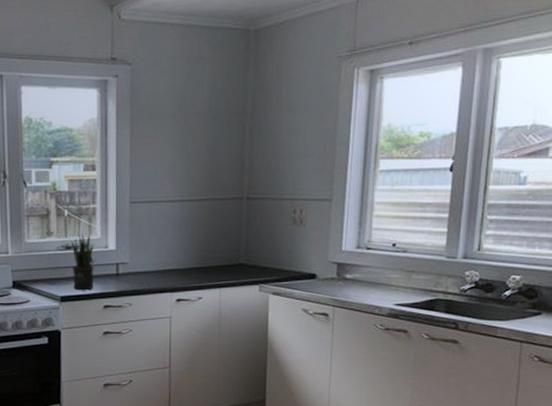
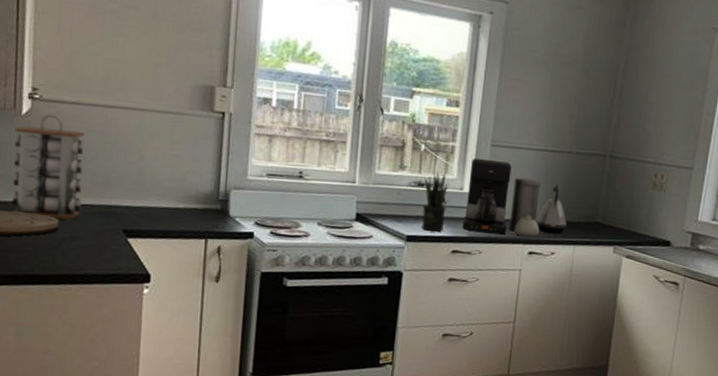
coffee maker: none [111,216,153,286] -> present [462,158,512,235]
canister: none [154,229,182,282] -> present [507,177,542,232]
sugar bowl: none [160,265,185,286] -> present [513,215,540,238]
kettle: none [180,230,210,280] -> present [536,183,567,234]

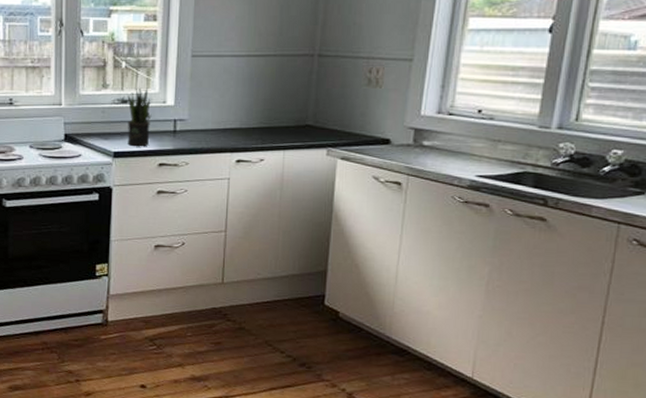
coffee maker: present [462,158,512,235] -> none [167,70,214,145]
canister: present [507,177,542,232] -> none [213,85,246,141]
sugar bowl: present [513,215,540,238] -> none [220,123,247,146]
kettle: present [536,183,567,234] -> none [242,88,275,140]

